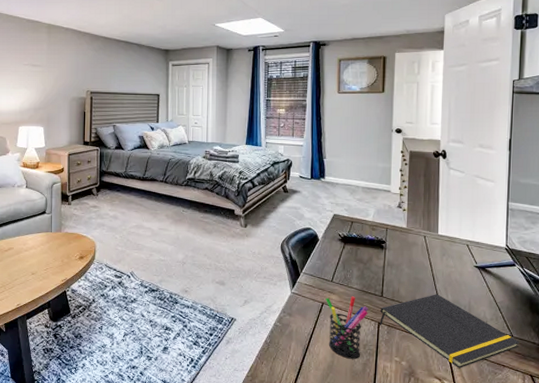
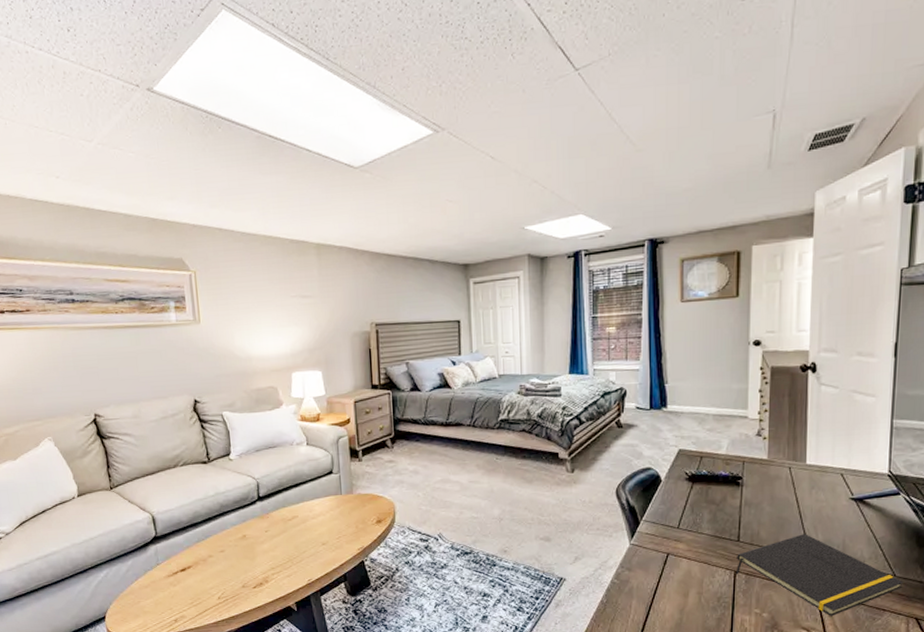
pen holder: present [325,296,368,359] -> none [670,543,722,615]

